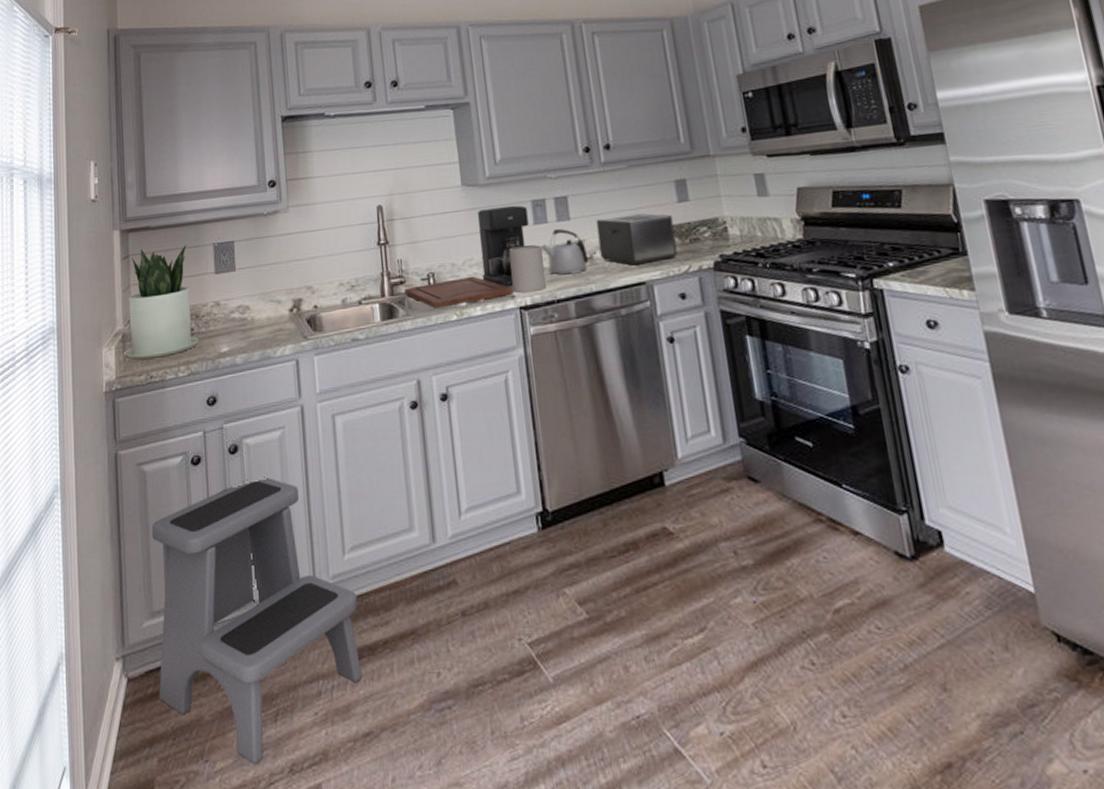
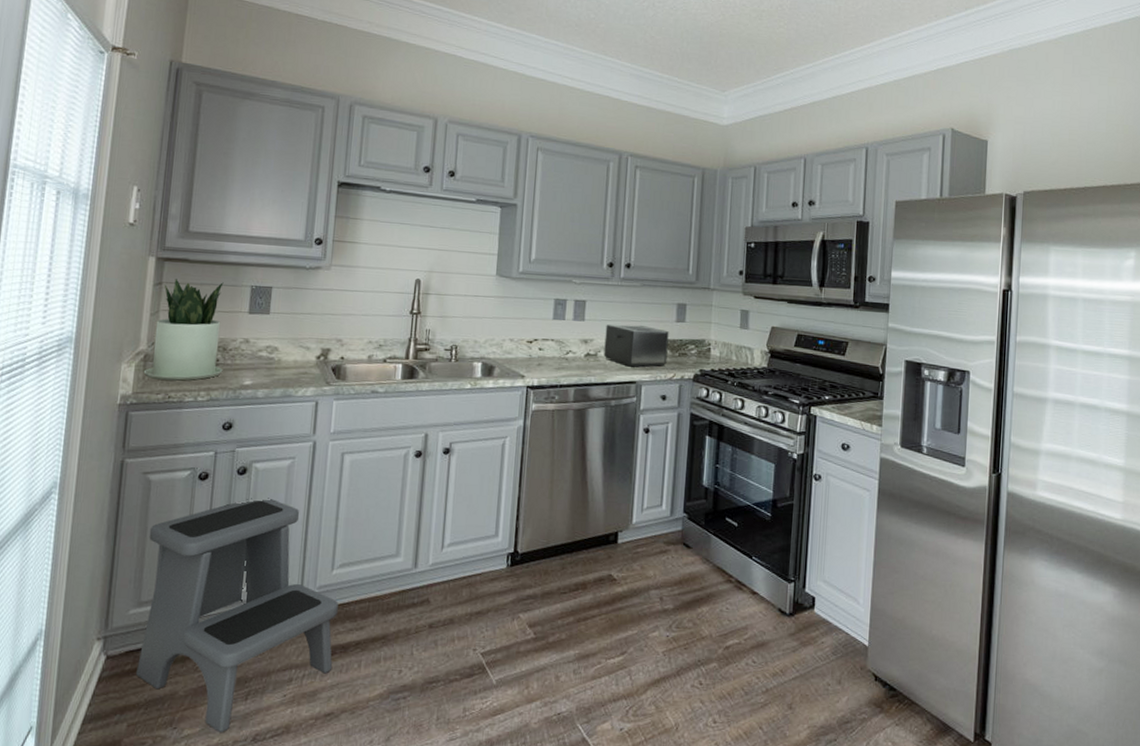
cutting board: present [404,277,514,309] -> none [427,354,524,377]
coffee maker: present [478,205,529,286] -> none [499,299,550,367]
pen holder: present [509,245,546,294] -> none [524,335,557,376]
kettle: present [541,229,588,275] -> none [555,327,593,366]

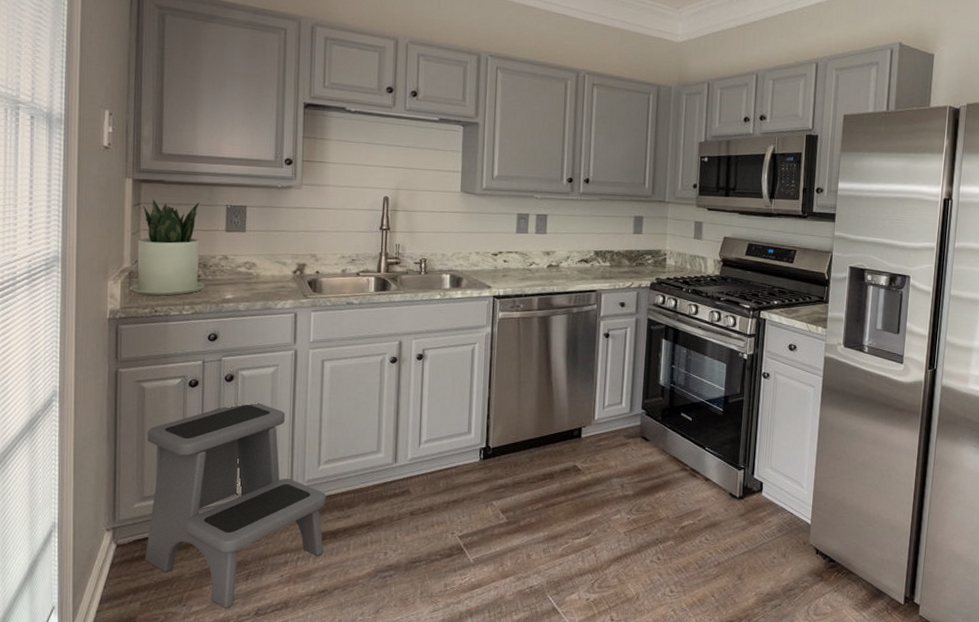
toaster: present [603,324,669,367] -> none [565,237,627,277]

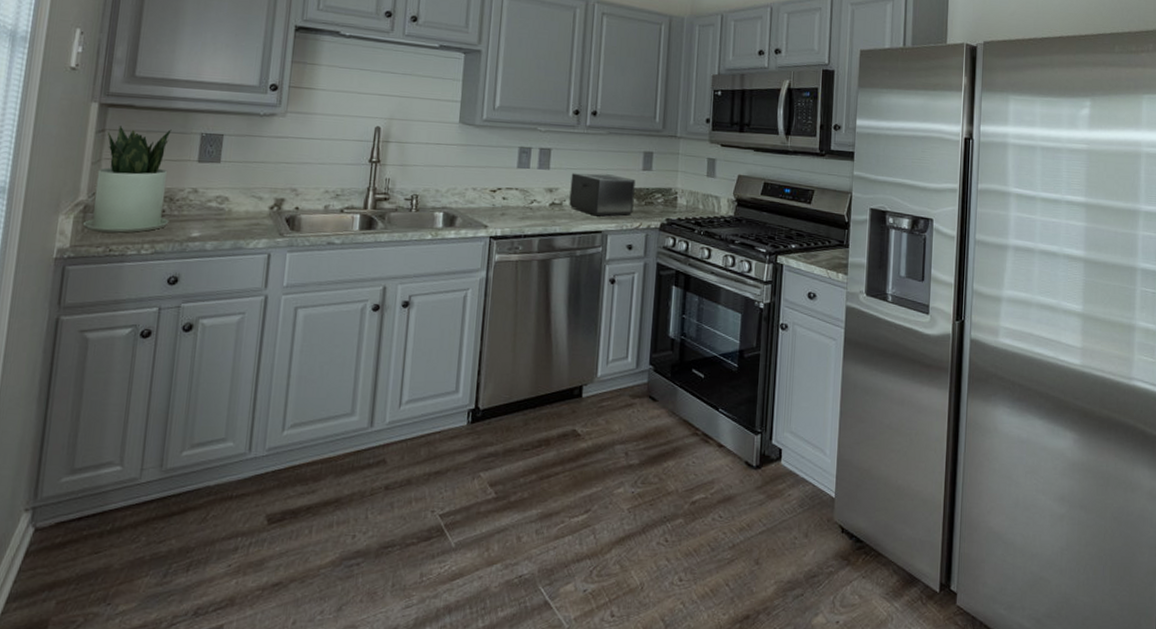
step stool: present [144,402,326,609] -> none [66,355,289,608]
toaster: none [565,237,627,277] -> present [569,173,636,217]

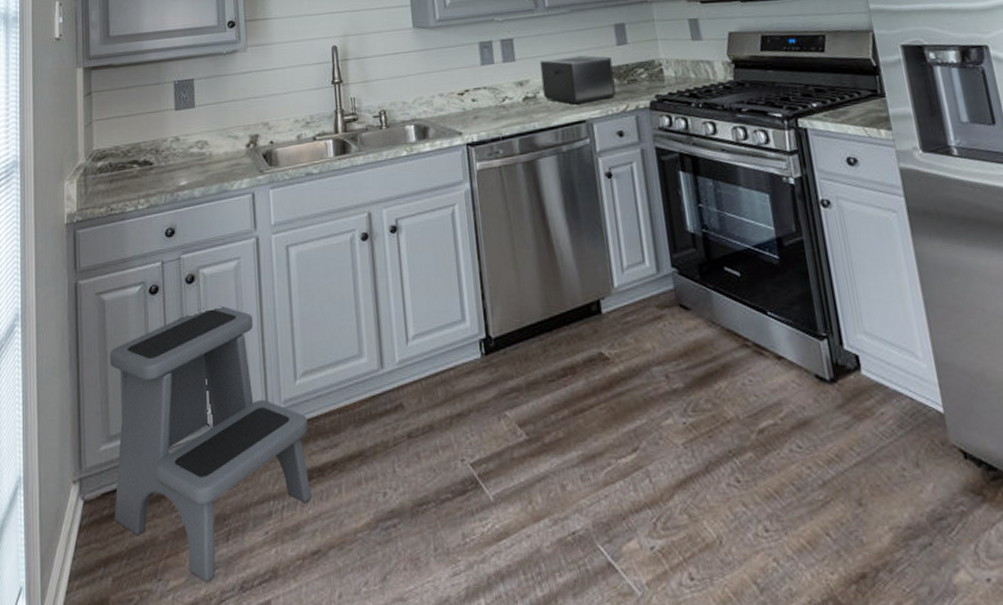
step stool: none [66,355,289,608] -> present [109,305,312,583]
planter: present [82,126,172,233] -> none [85,82,158,193]

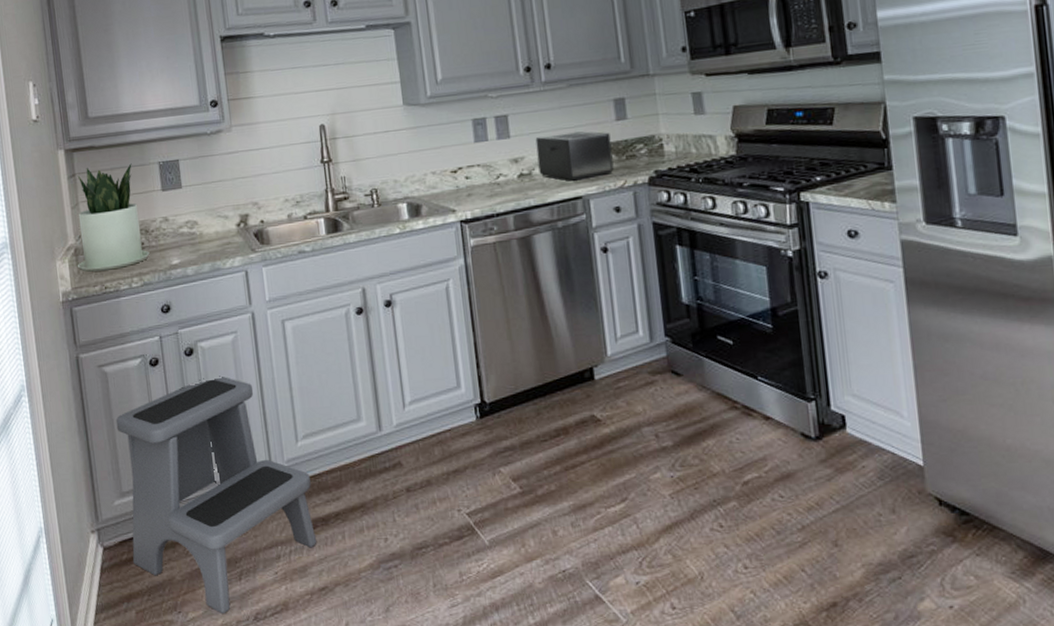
planter: none [85,82,158,193] -> present [77,163,150,272]

